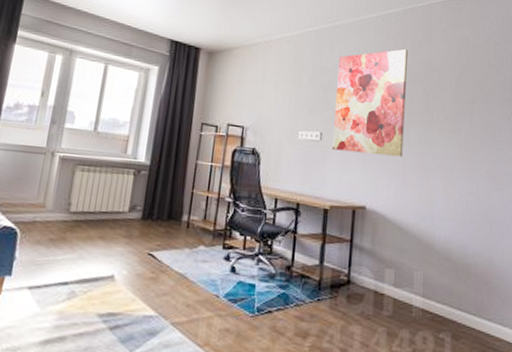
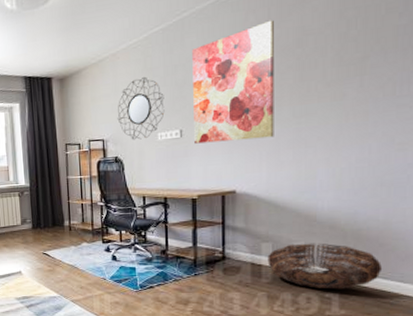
home mirror: none [261,70,310,135] -> present [117,76,165,140]
basket: none [389,273,487,330] -> present [267,243,383,289]

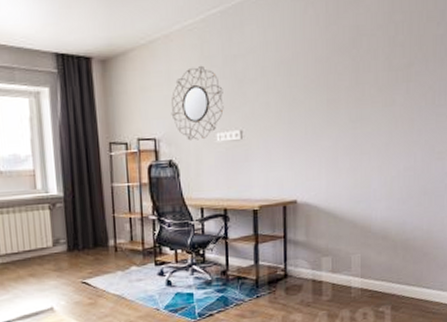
wall art: present [192,19,274,144] -> none [252,15,333,147]
basket: present [267,243,383,289] -> none [327,254,427,303]

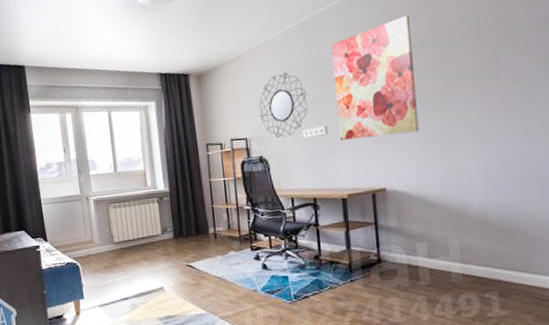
wall art: none [252,15,333,147] -> present [331,14,419,141]

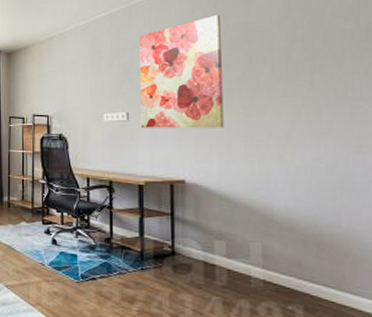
home mirror: present [259,72,308,138] -> none [63,57,111,119]

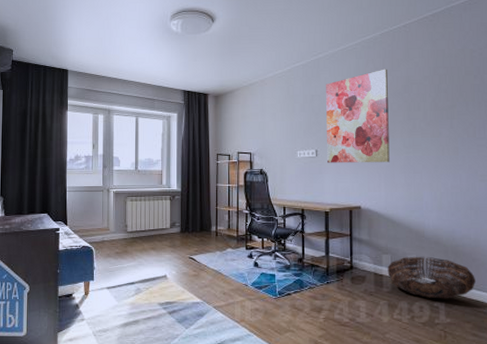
basket: none [221,245,351,302] -> present [387,256,477,299]

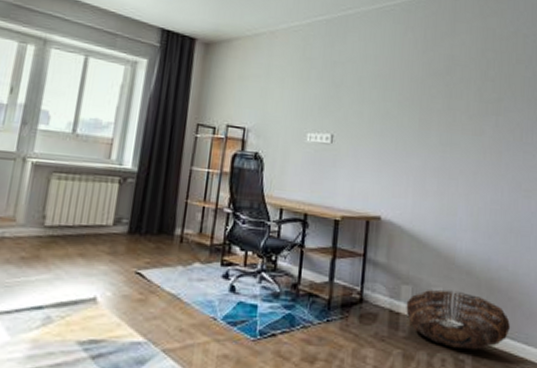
wall art: present [326,69,390,163] -> none [345,41,429,162]

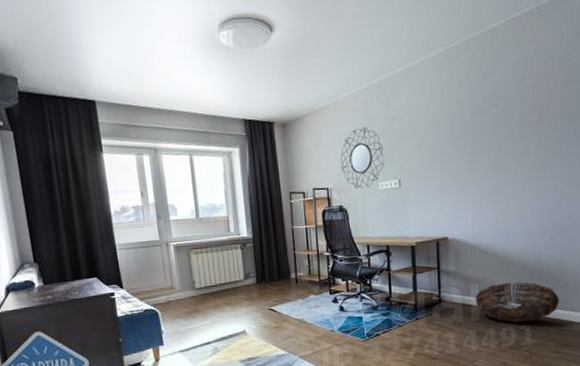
home mirror: none [264,65,320,137] -> present [340,126,385,189]

